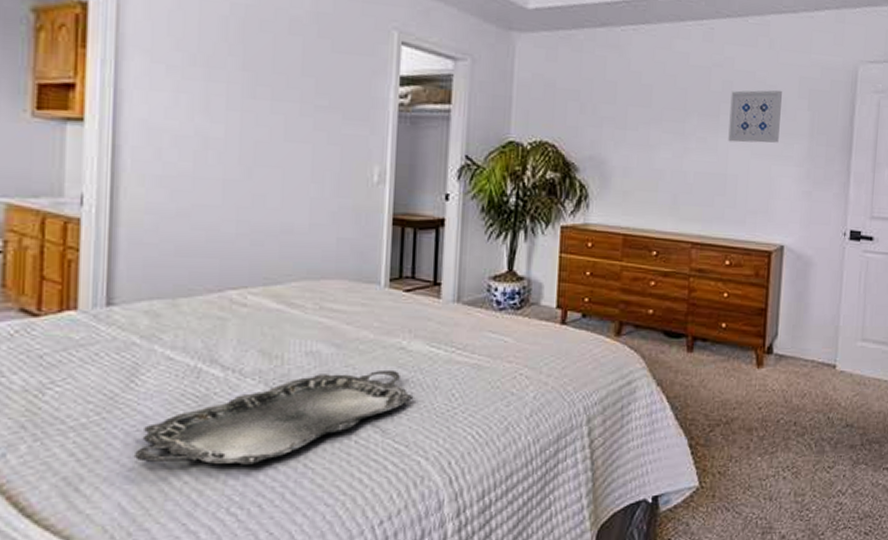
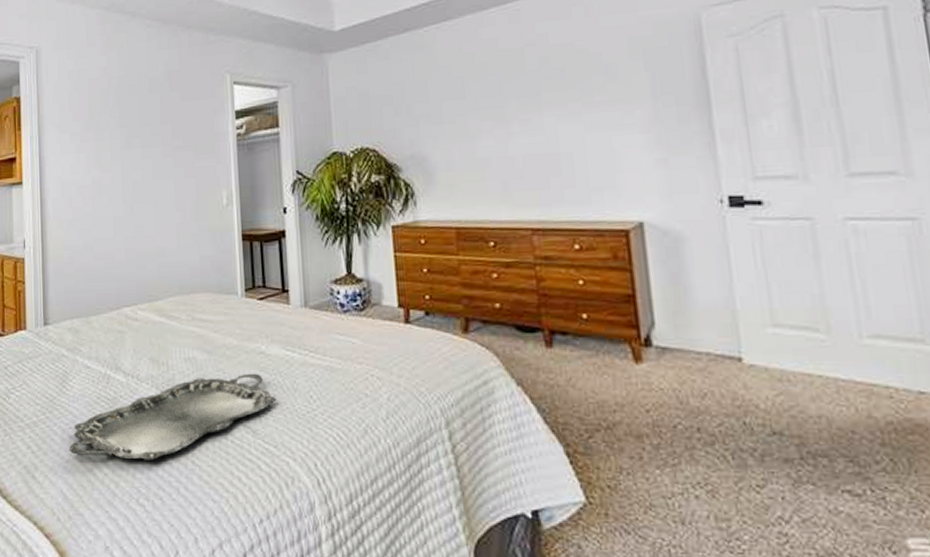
wall art: present [728,90,782,143] -> none [550,55,615,119]

